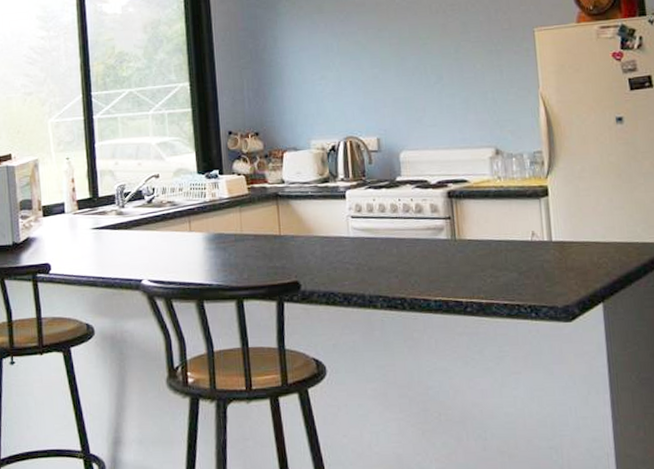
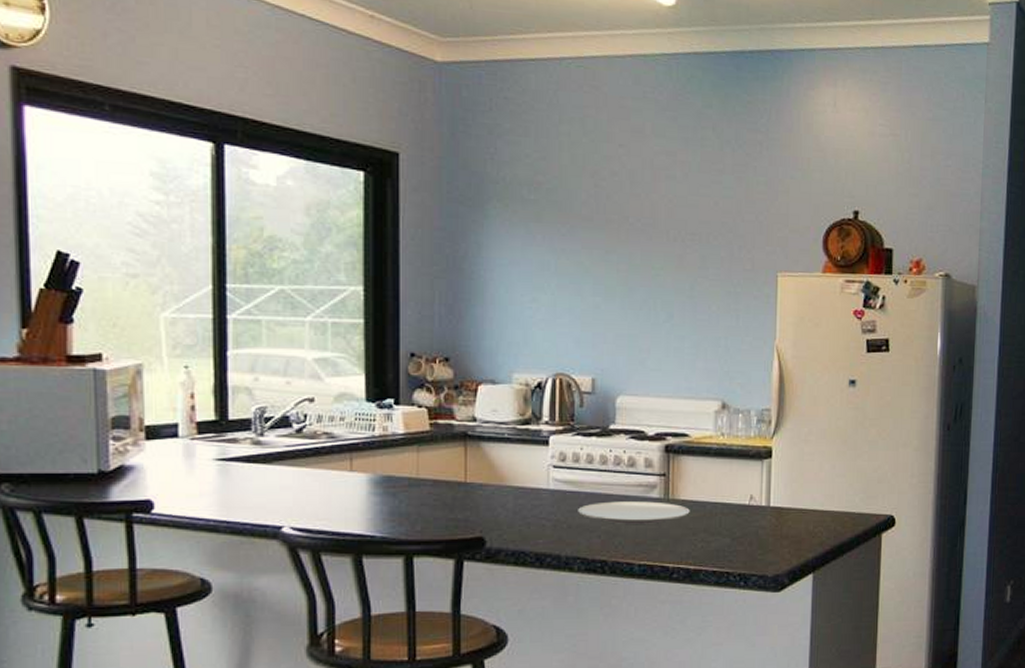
plate: none [376,242,477,265] -> present [578,501,690,524]

